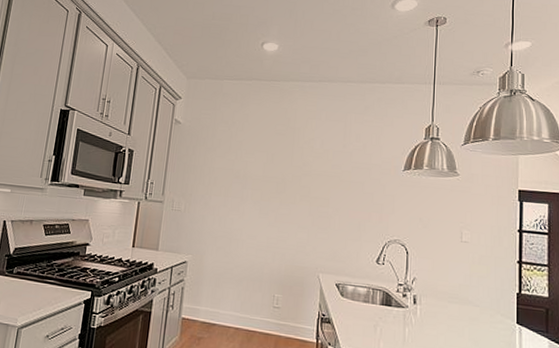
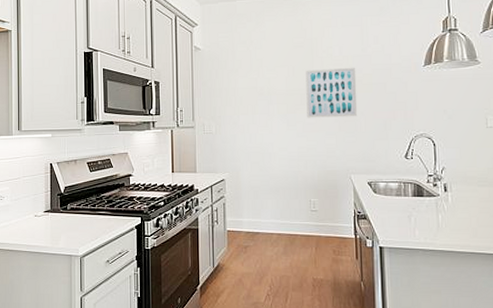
wall art: none [281,158,336,213] -> present [305,67,358,118]

